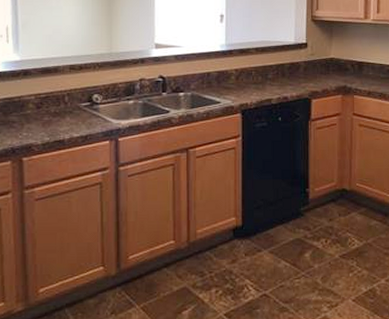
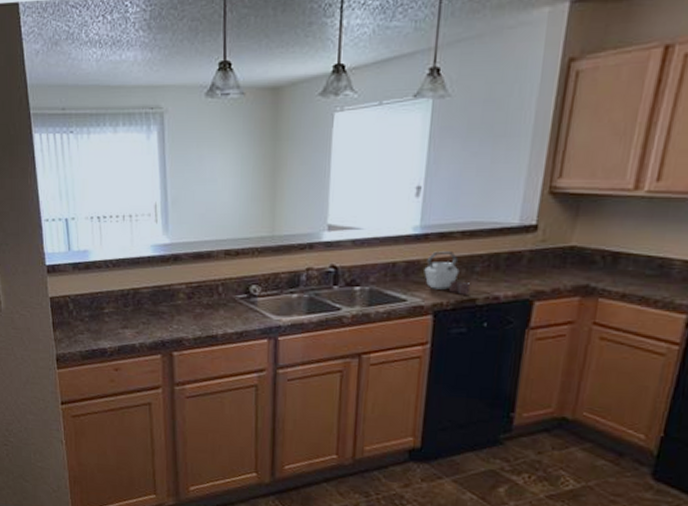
kettle: none [231,63,265,96] -> present [424,251,470,295]

